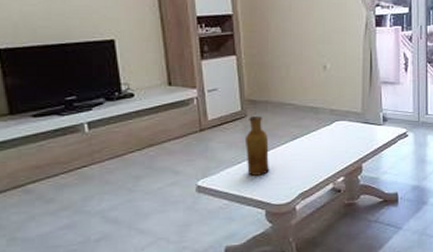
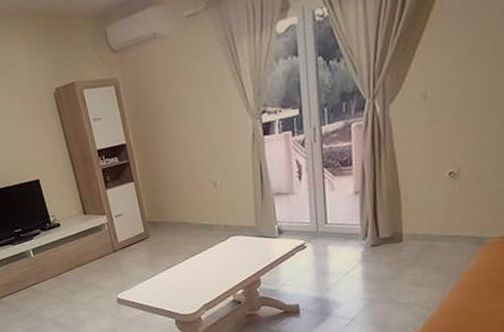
vase: present [246,116,269,176] -> none [151,236,174,290]

